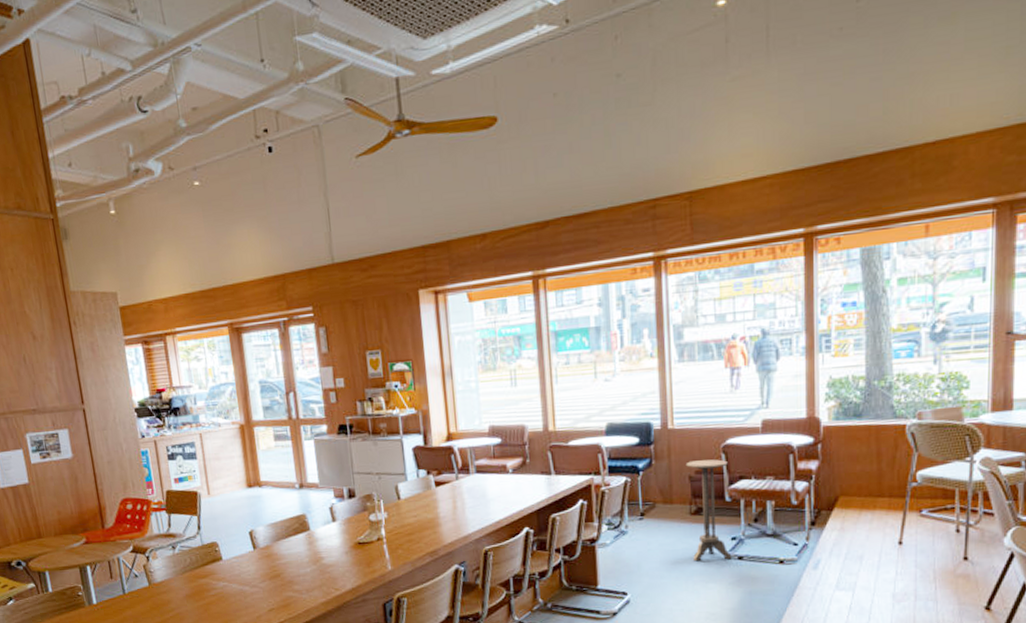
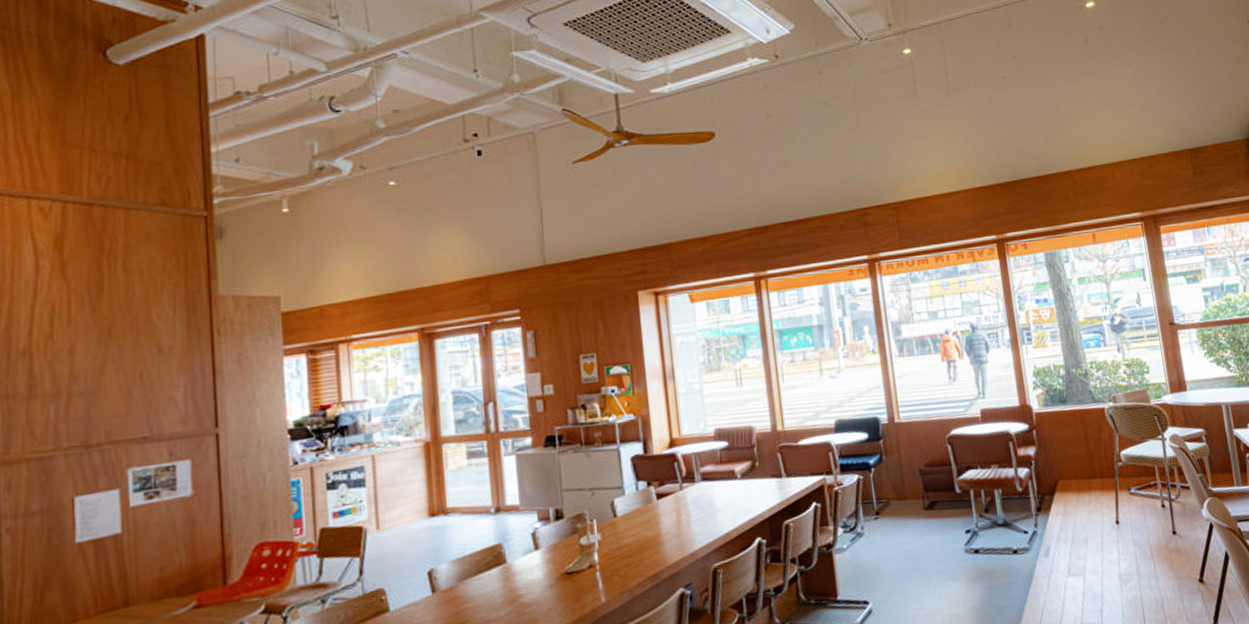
side table: present [685,459,732,562] -> none [915,450,969,560]

